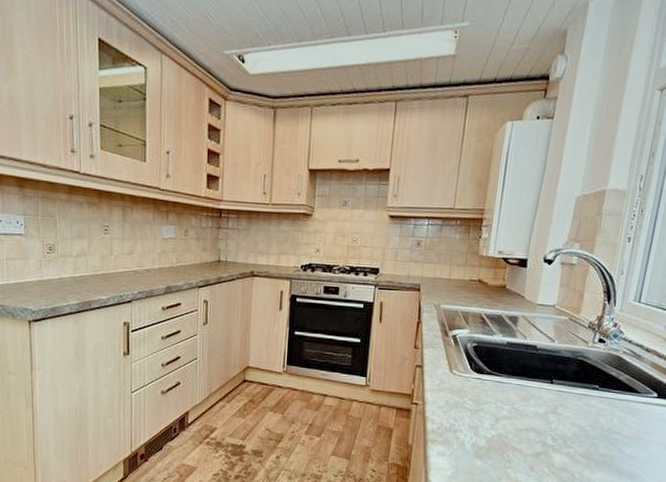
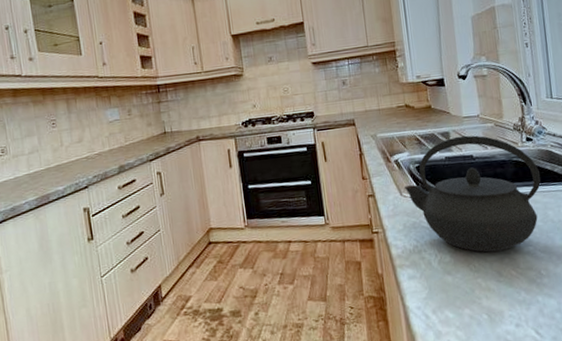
kettle: none [456,323,603,447] -> present [405,135,541,252]

